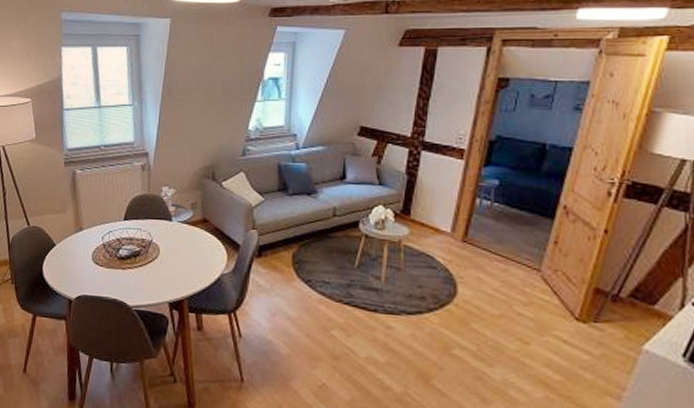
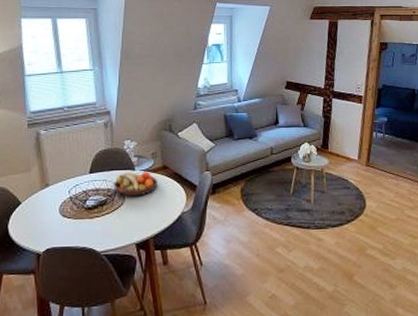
fruit bowl: none [148,221,196,251] -> present [114,171,157,197]

